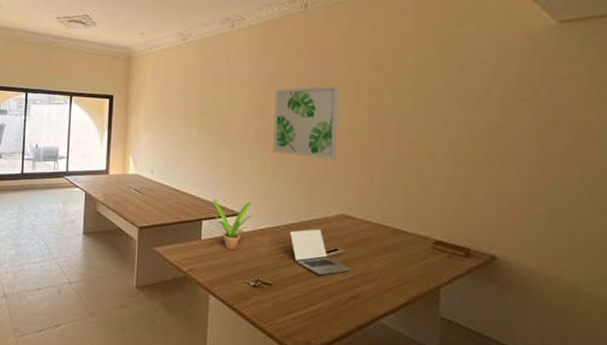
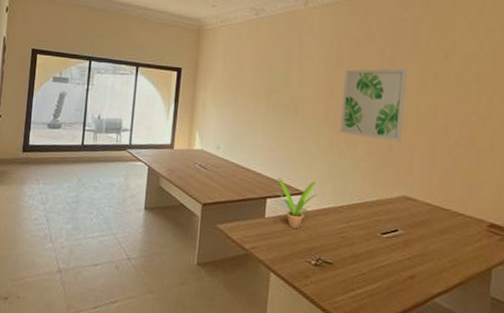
laptop: present [290,228,352,276] -> none [353,209,410,256]

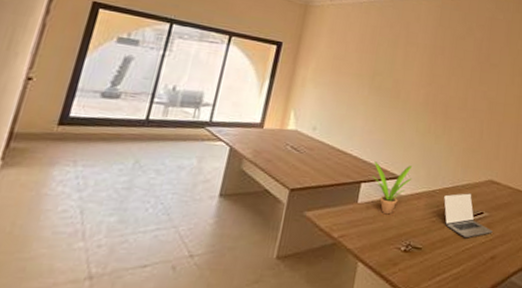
wall art: present [339,68,408,142] -> none [437,60,500,129]
laptop: none [353,209,410,256] -> present [443,193,493,238]

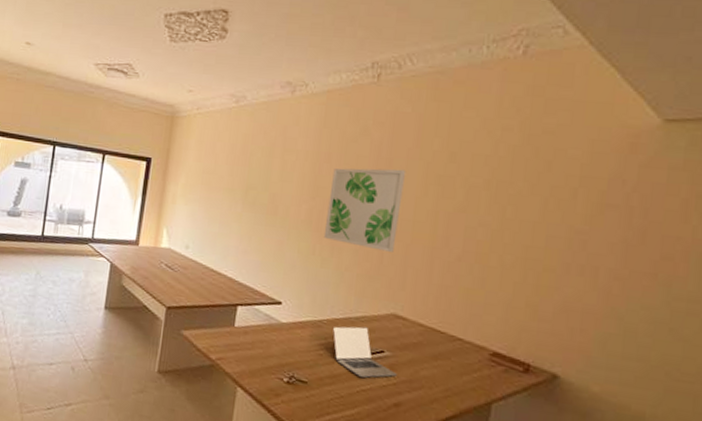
potted plant: present [372,161,413,215] -> none [249,284,295,342]
wall art: none [437,60,500,129] -> present [323,168,407,252]

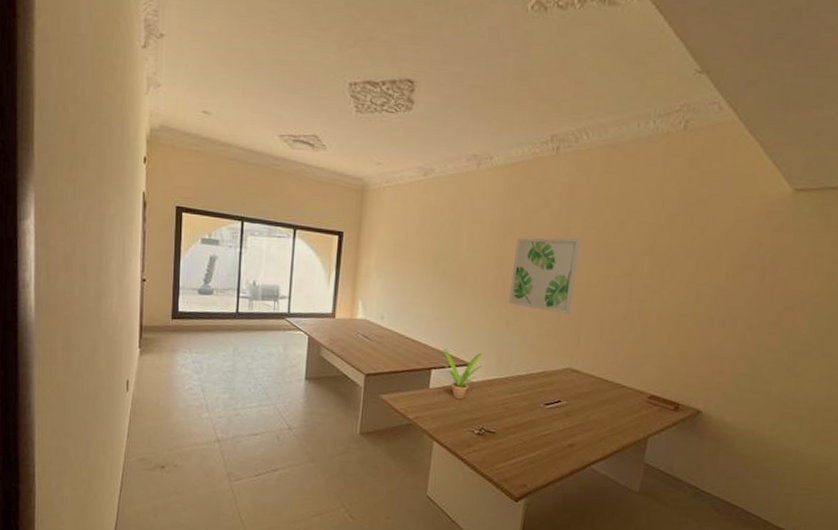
potted plant: none [249,284,295,342] -> present [442,349,483,400]
laptop: present [333,326,397,378] -> none [517,381,572,425]

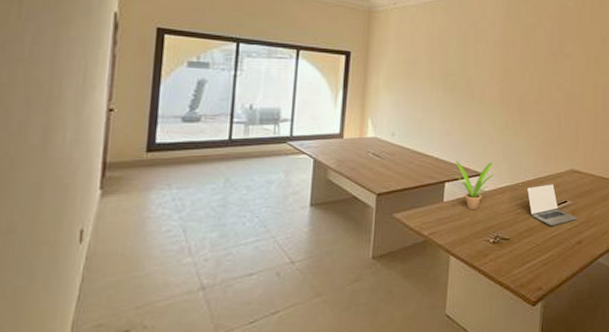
wall art: present [508,237,582,314] -> none [514,52,573,120]
laptop: none [517,381,572,425] -> present [527,184,578,227]

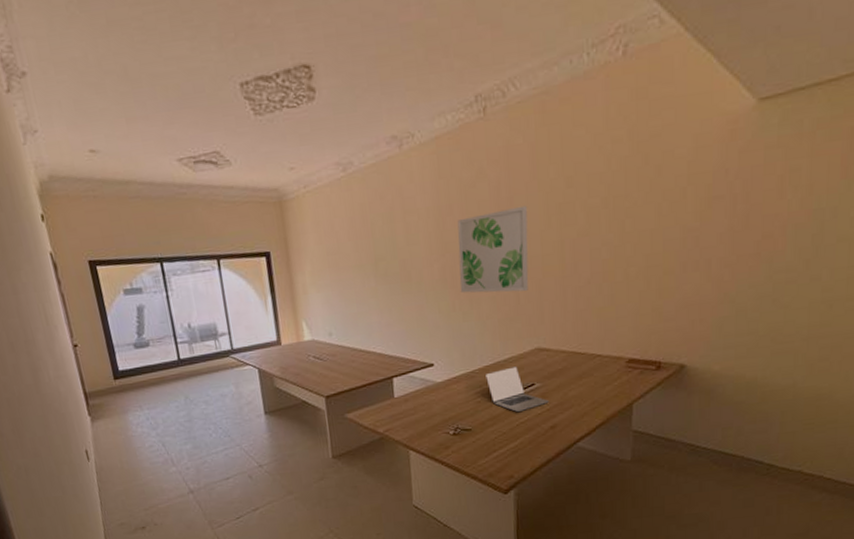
potted plant: present [455,161,495,210] -> none [401,351,446,404]
wall art: none [514,52,573,120] -> present [457,205,529,294]

